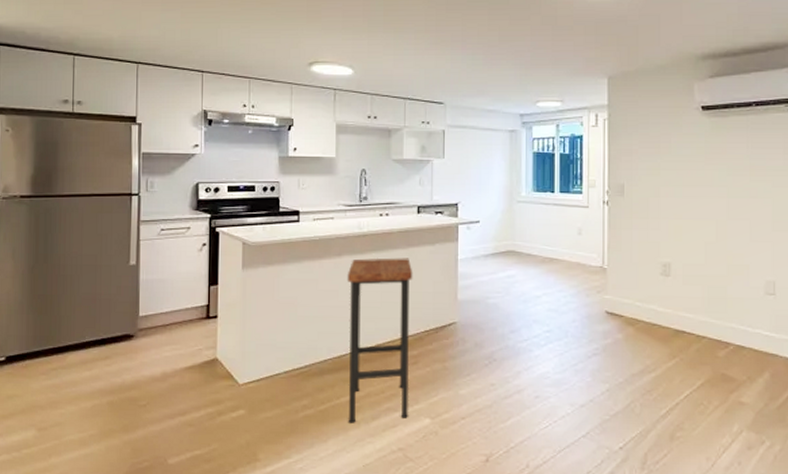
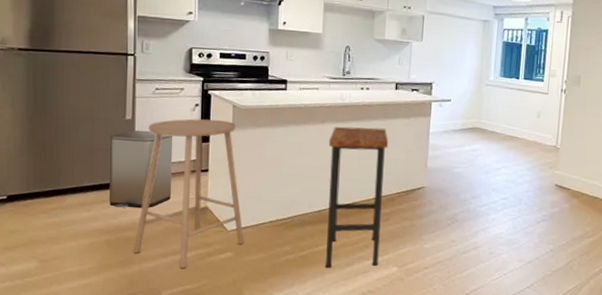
pedal bin: none [112,276,180,365] -> present [110,130,173,209]
stool: none [137,259,258,431] -> present [133,118,244,269]

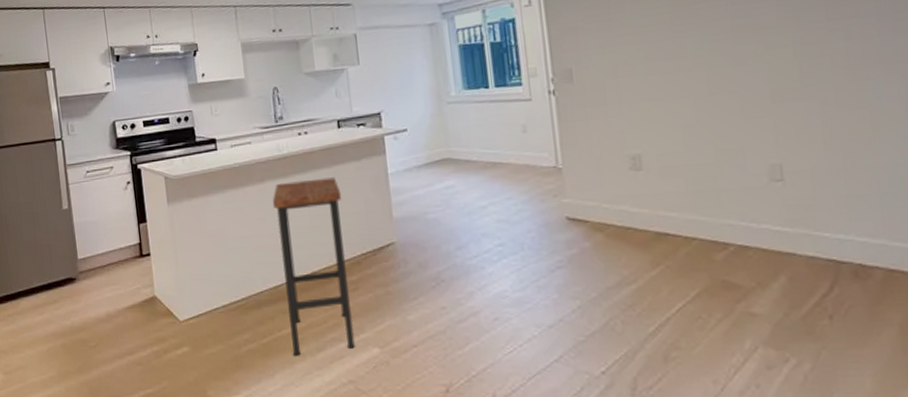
pedal bin: present [110,130,173,209] -> none [51,218,118,308]
stool: present [133,118,244,269] -> none [85,195,200,370]

